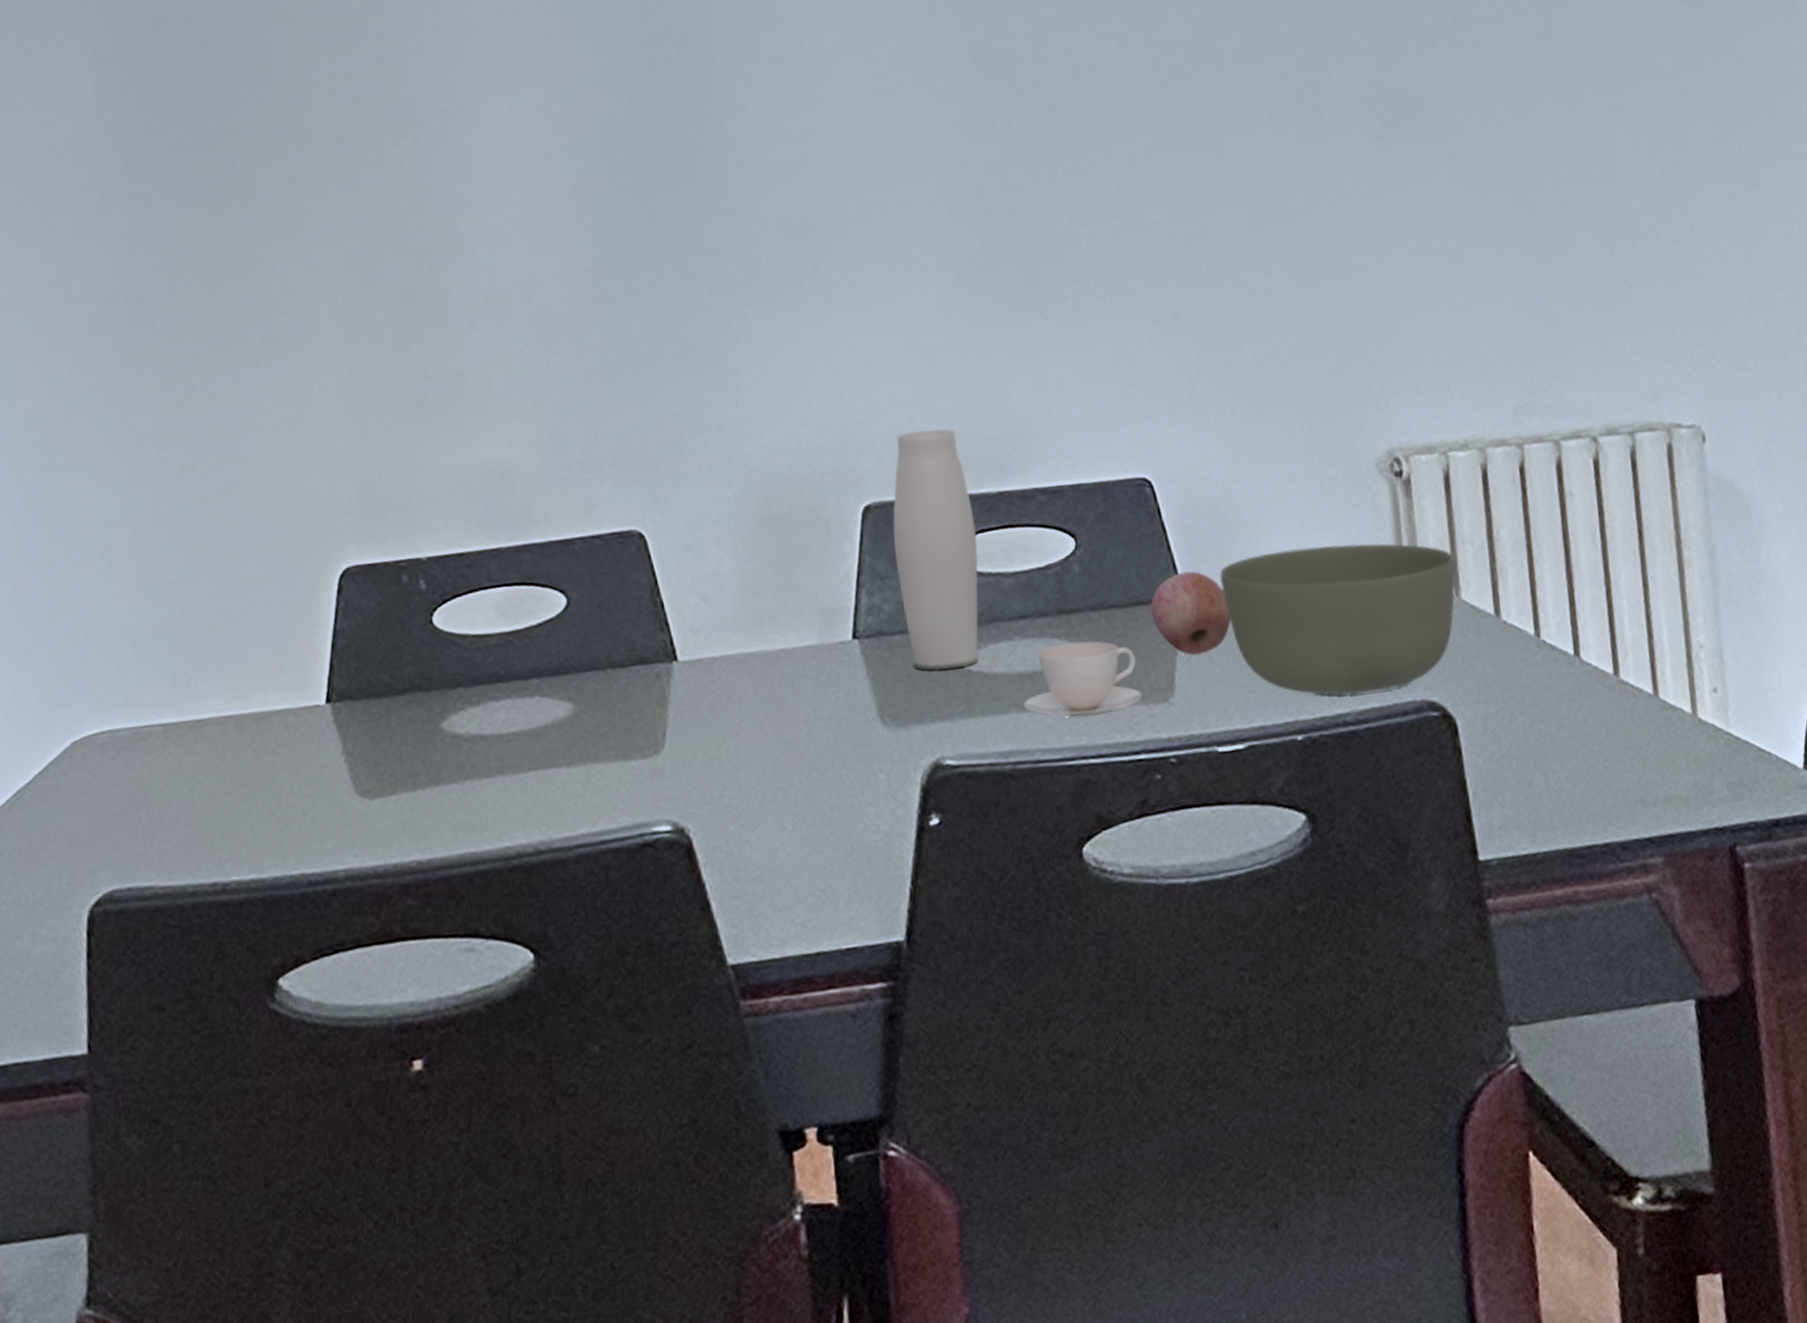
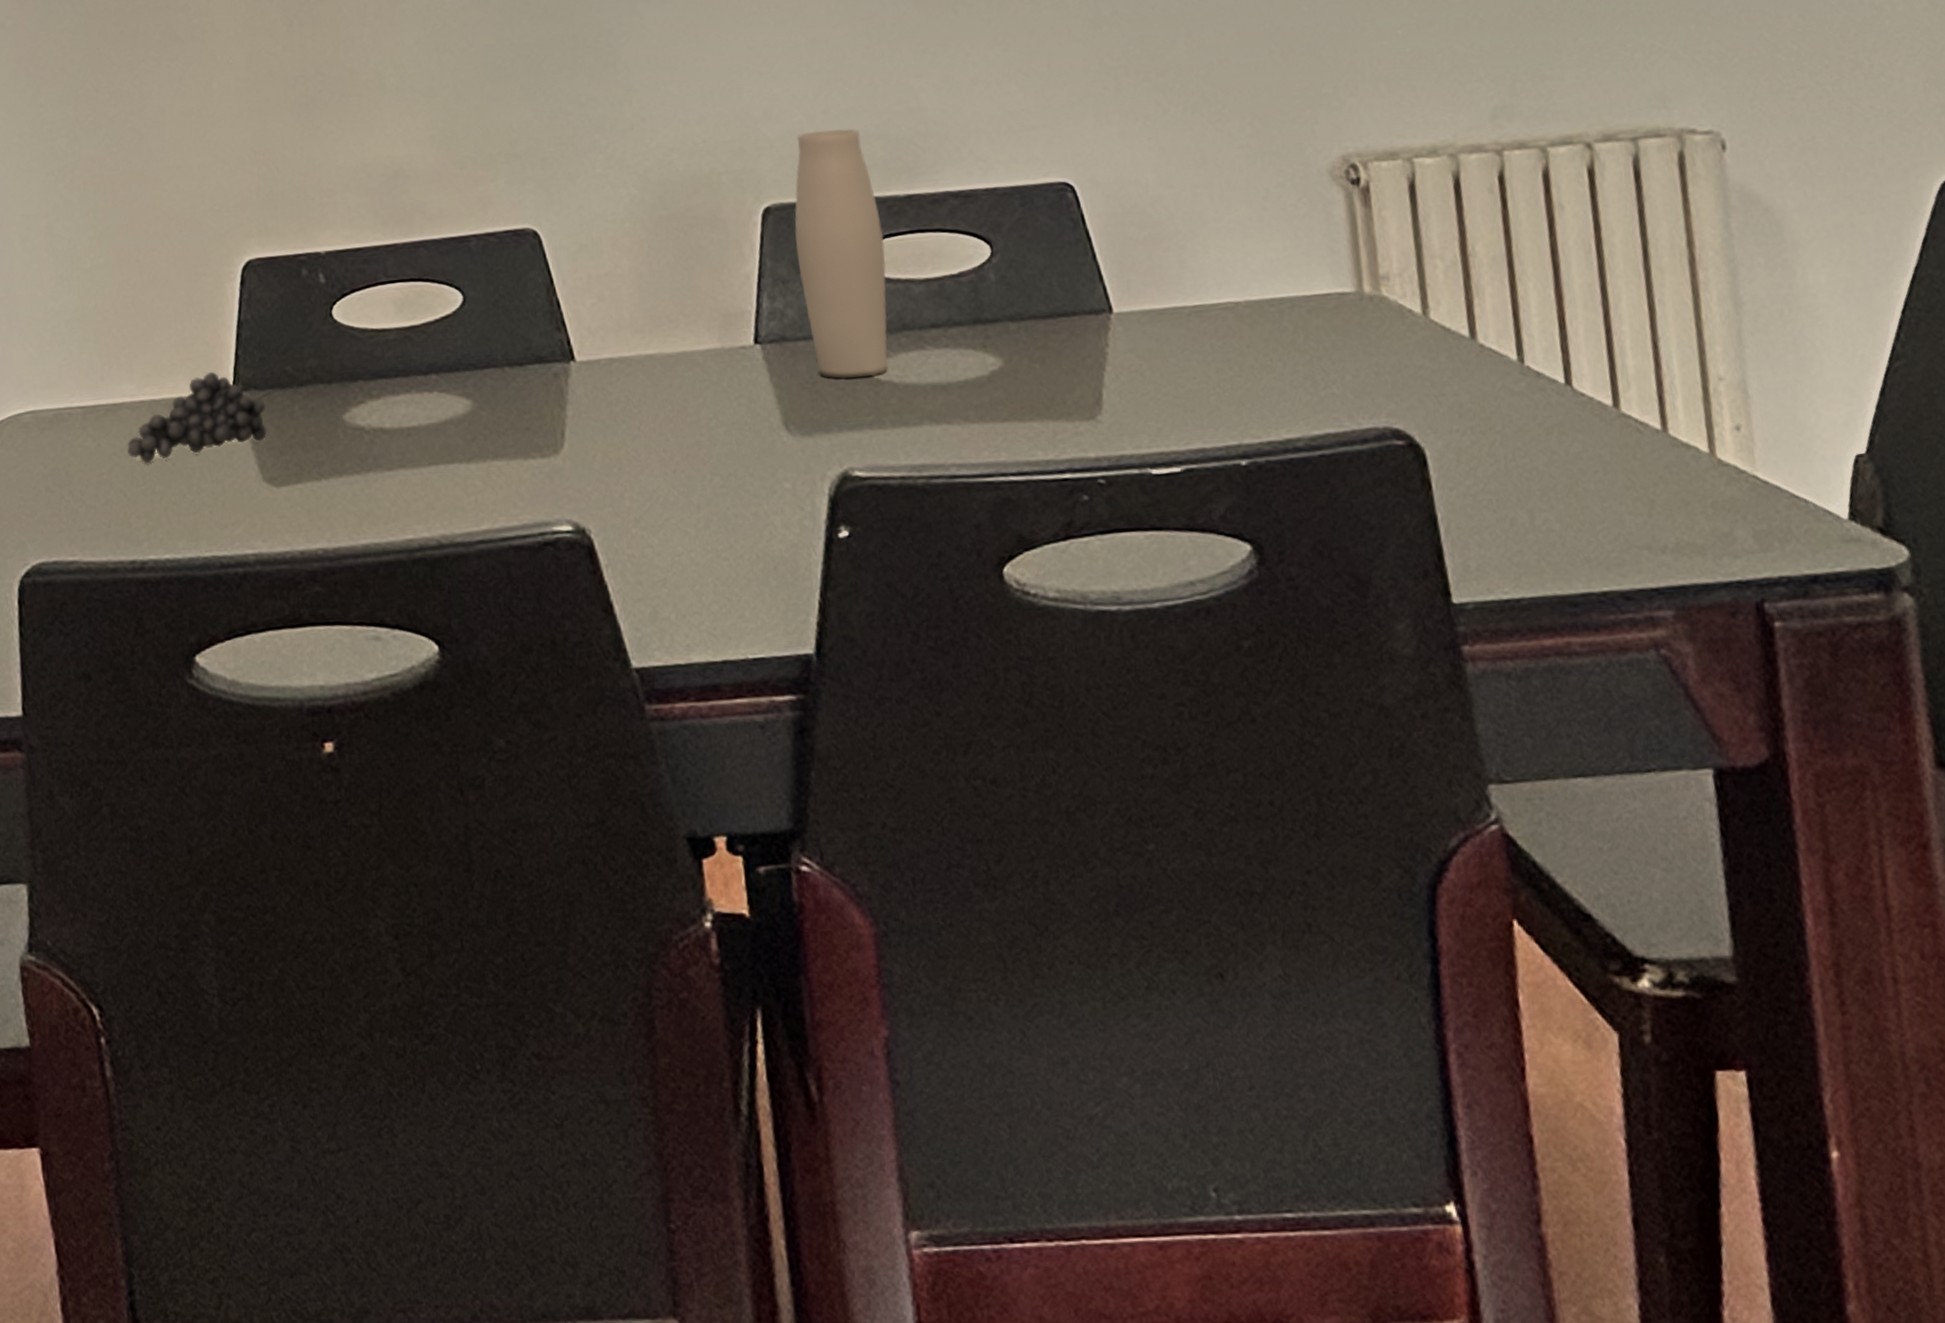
fruit: none [211,683,366,780] -> present [127,371,271,463]
teacup: present [1024,641,1143,718] -> none [937,353,1067,433]
fruit: present [1150,570,1231,656] -> none [1074,281,1165,372]
bowl: present [1219,543,1456,695] -> none [1150,256,1424,418]

